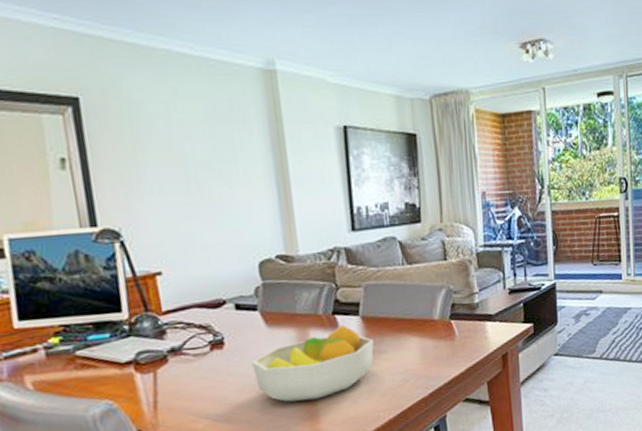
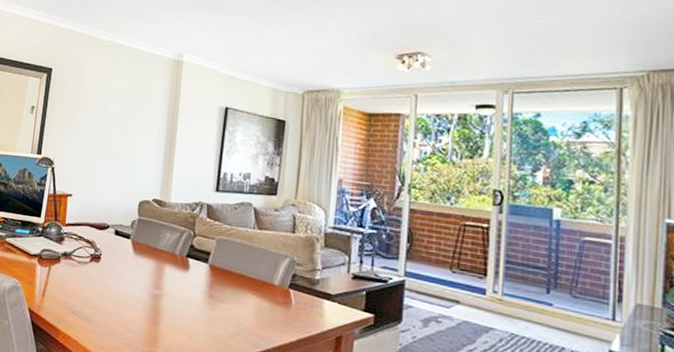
fruit bowl: present [252,324,375,403] -> none [116,267,217,326]

